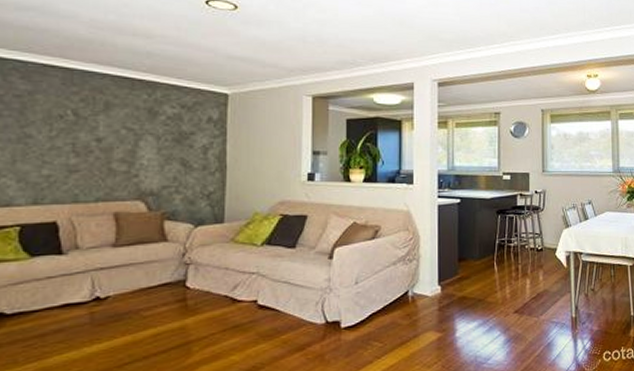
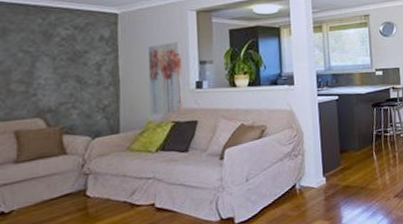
wall art: none [257,129,294,207] -> present [148,41,184,115]

